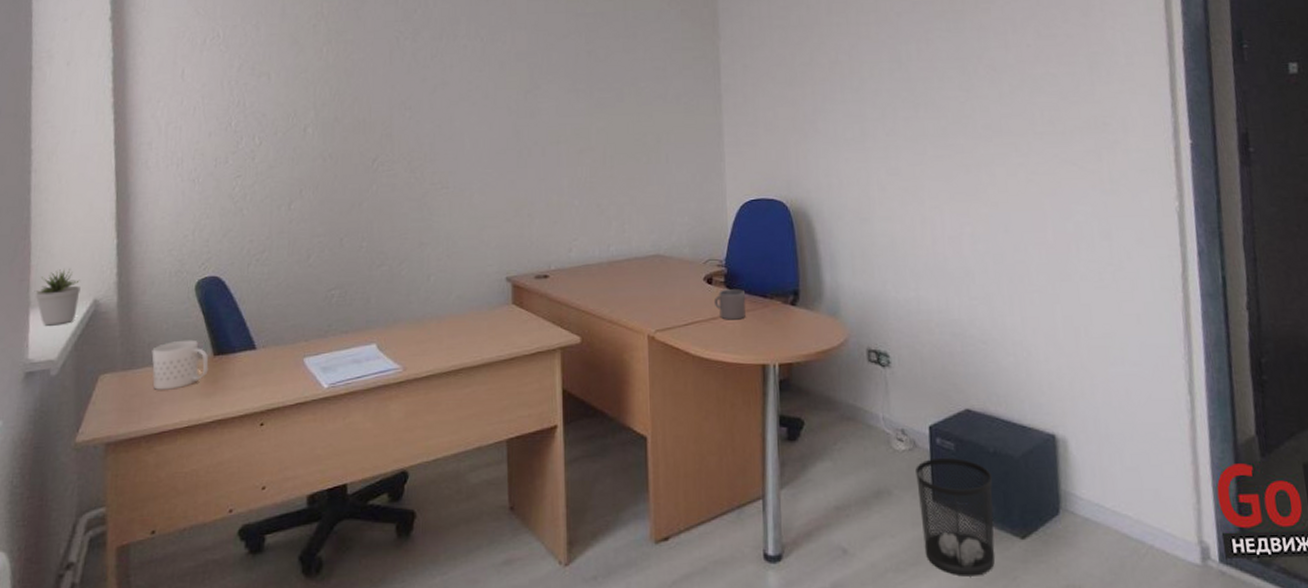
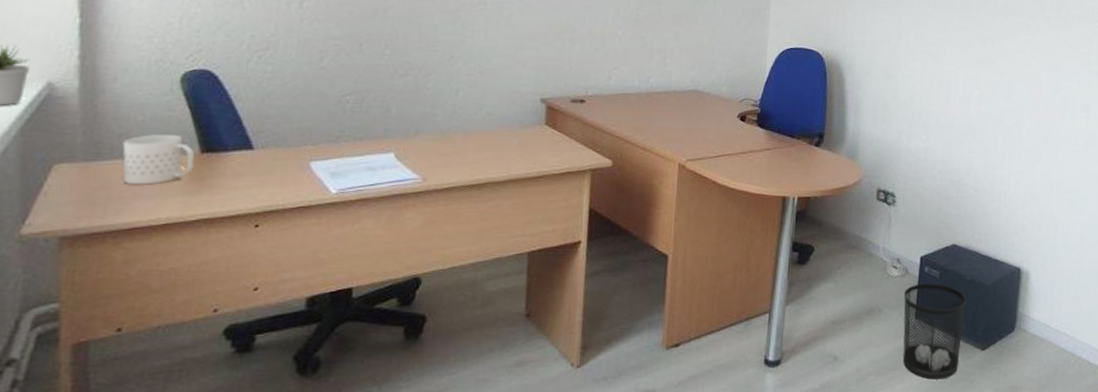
mug: present [715,289,746,320] -> none [745,127,775,156]

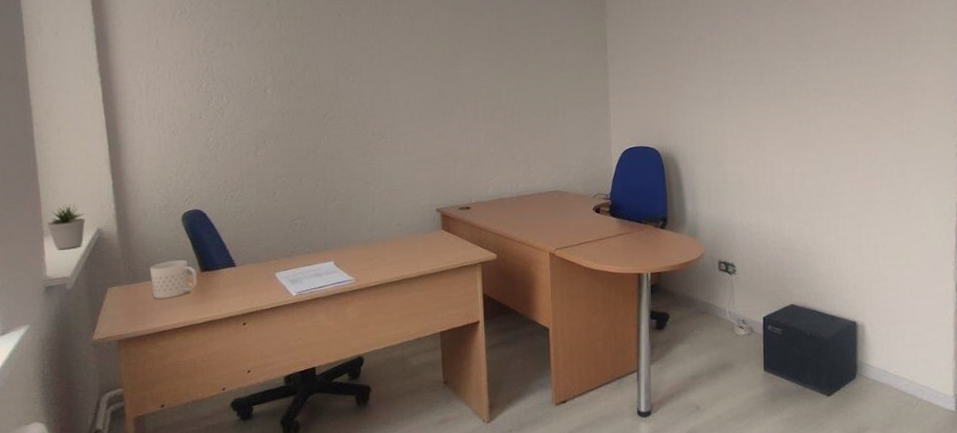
waste bin: present [903,283,966,380] -> none [752,339,809,423]

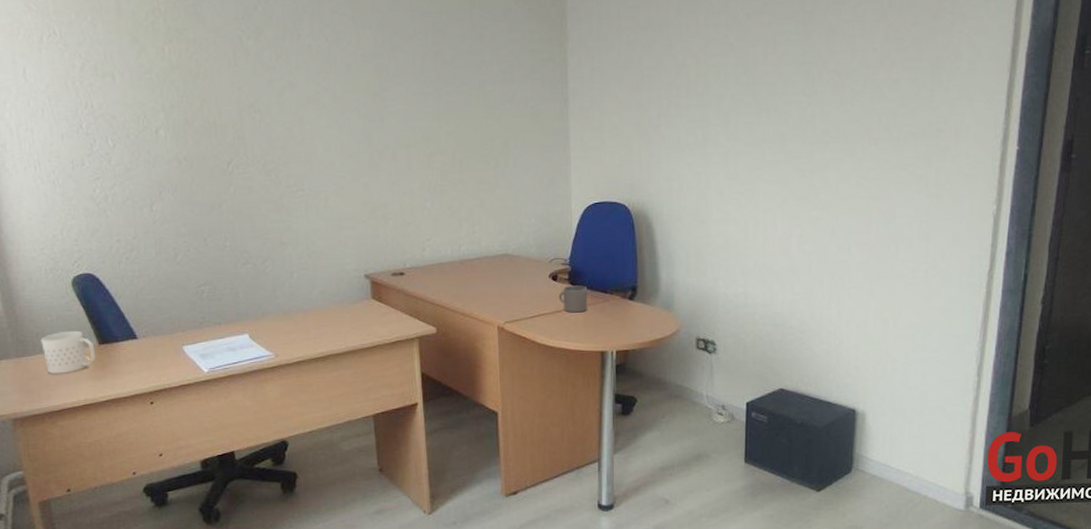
mug: none [602,217,626,240] -> present [559,285,588,313]

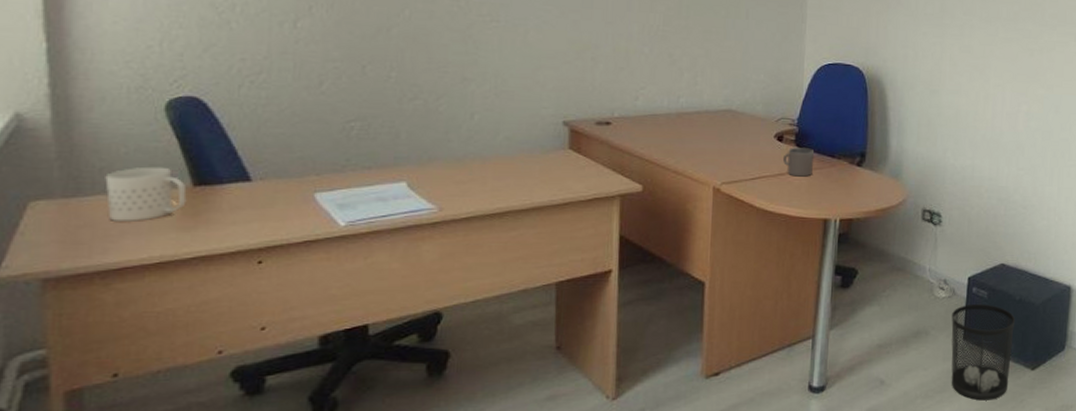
waste bin: none [732,428,798,520] -> present [951,303,1016,401]

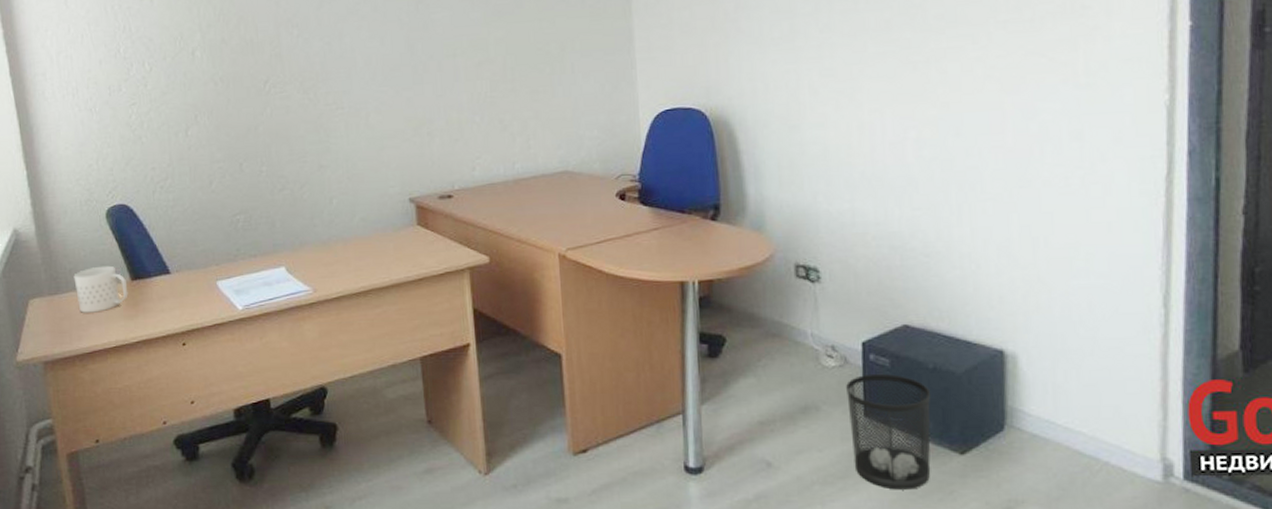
mug: present [783,148,815,177] -> none [628,205,662,237]

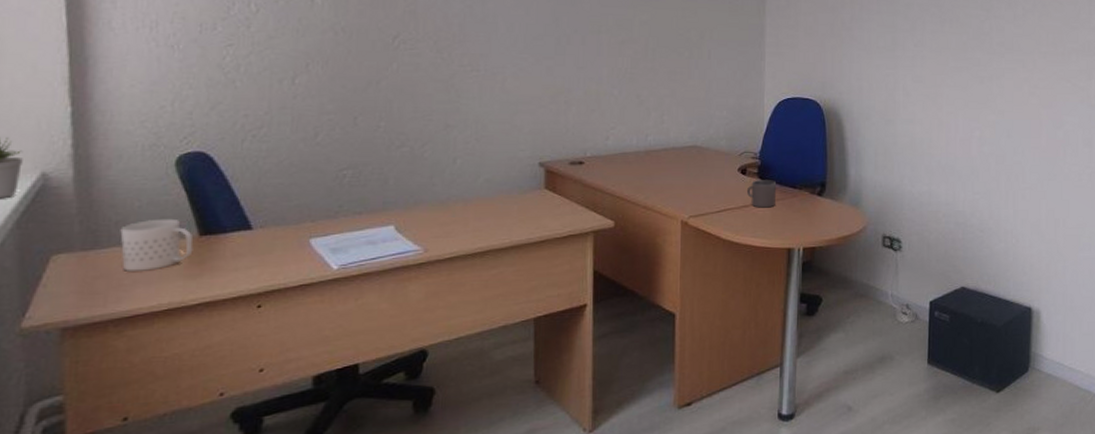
mug: none [628,205,662,237] -> present [747,180,777,208]
waste bin: present [846,373,931,490] -> none [915,327,978,425]

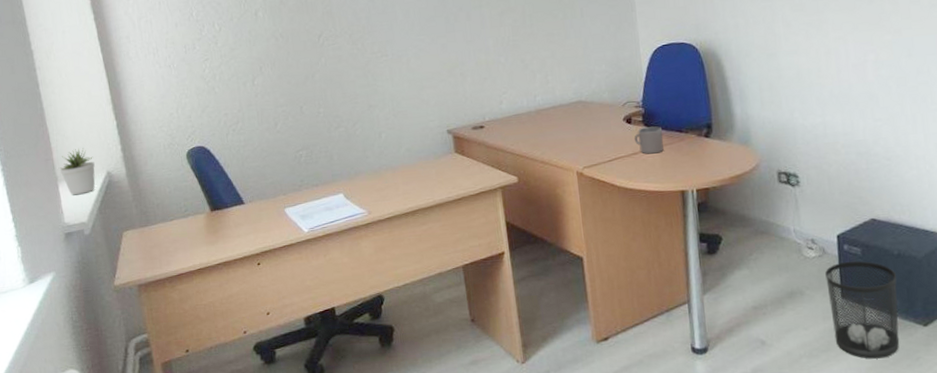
mug: present [120,218,194,273] -> none [161,199,209,242]
waste bin: none [915,327,978,425] -> present [825,261,900,359]

